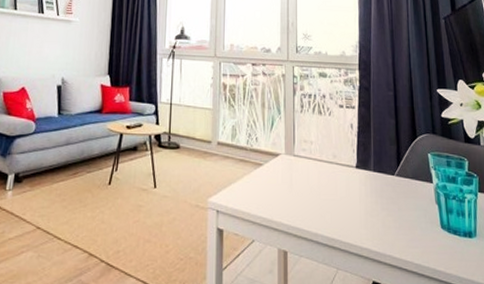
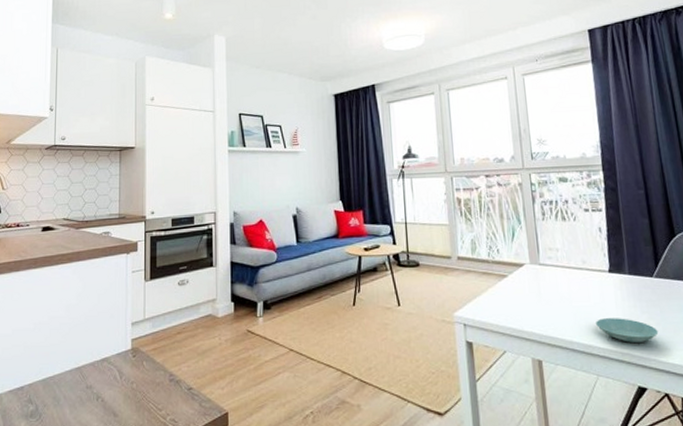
saucer: none [340,213,395,238] -> present [596,318,659,343]

